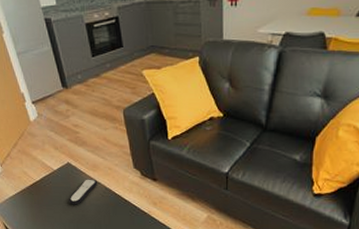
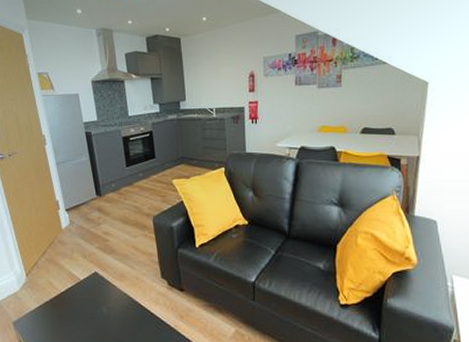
remote control: present [68,179,98,205] -> none [92,289,124,319]

